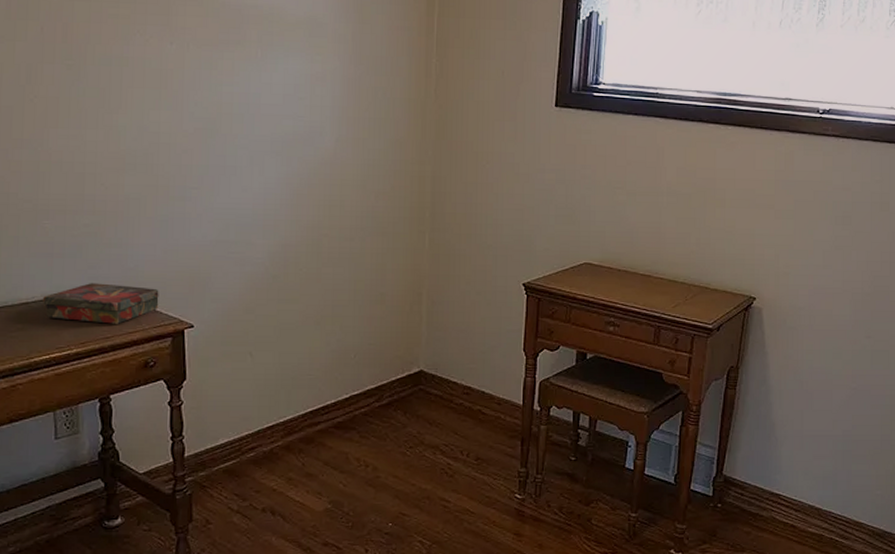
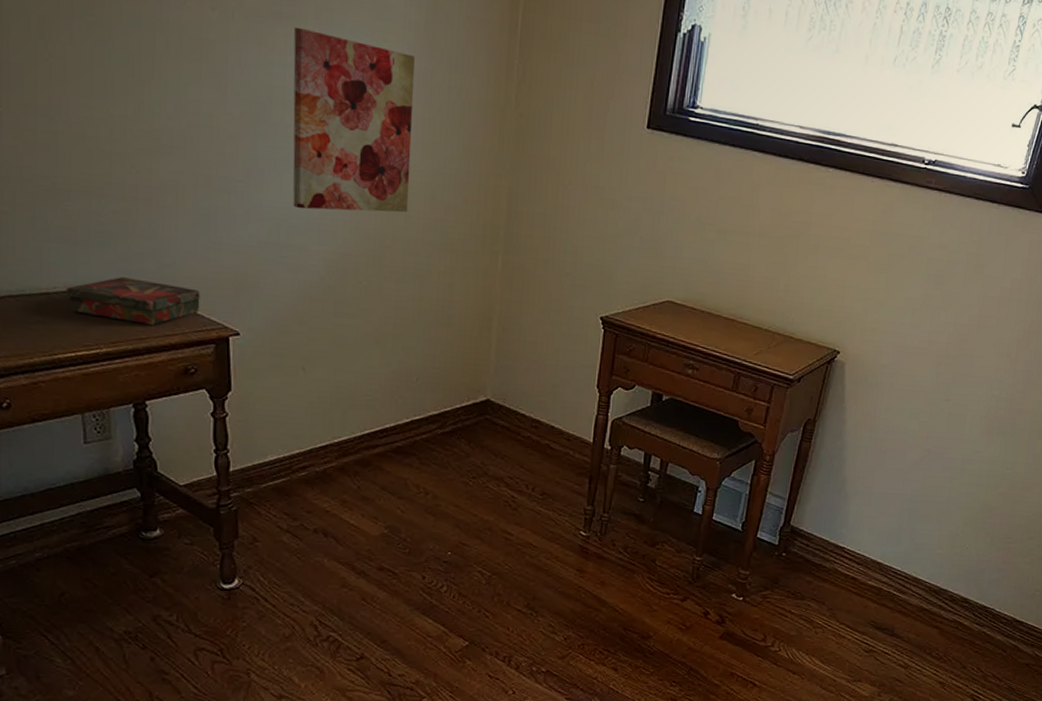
wall art: none [239,50,345,208] -> present [293,26,415,213]

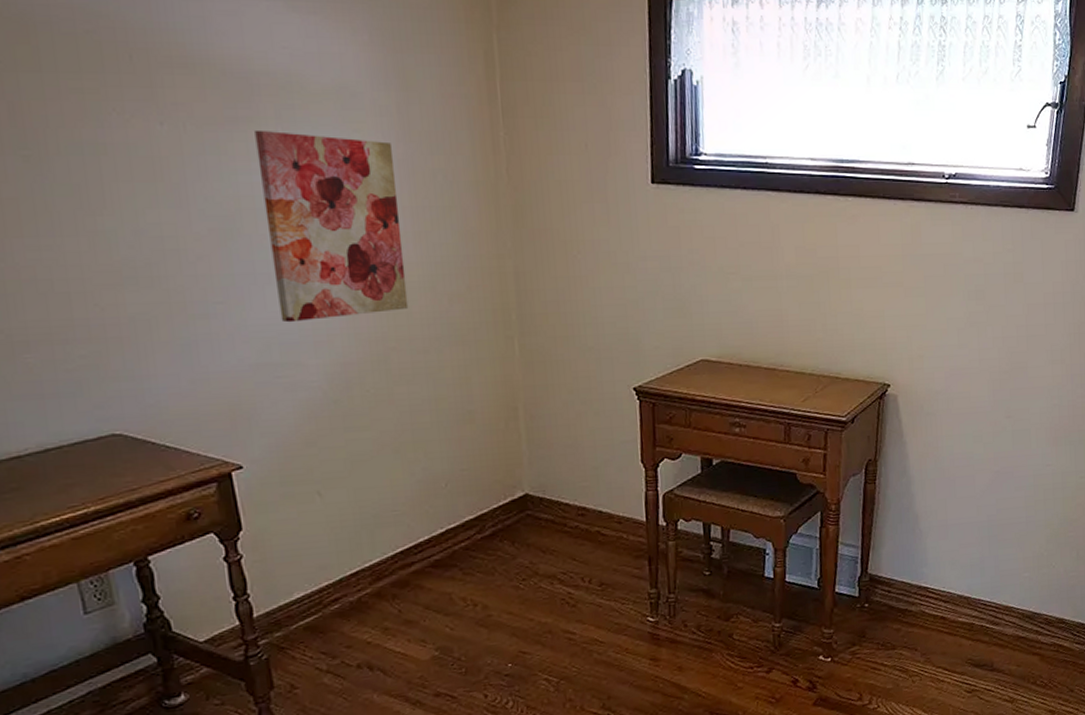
book: present [66,277,200,325] -> none [39,425,194,474]

